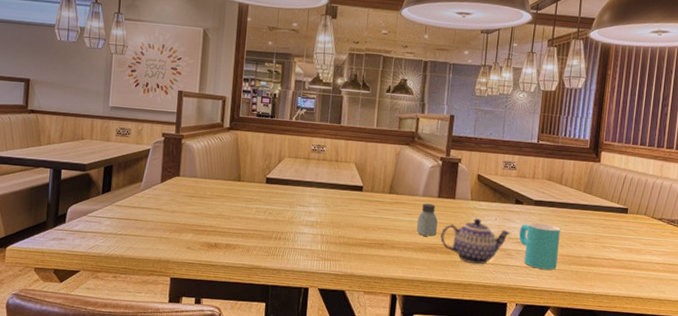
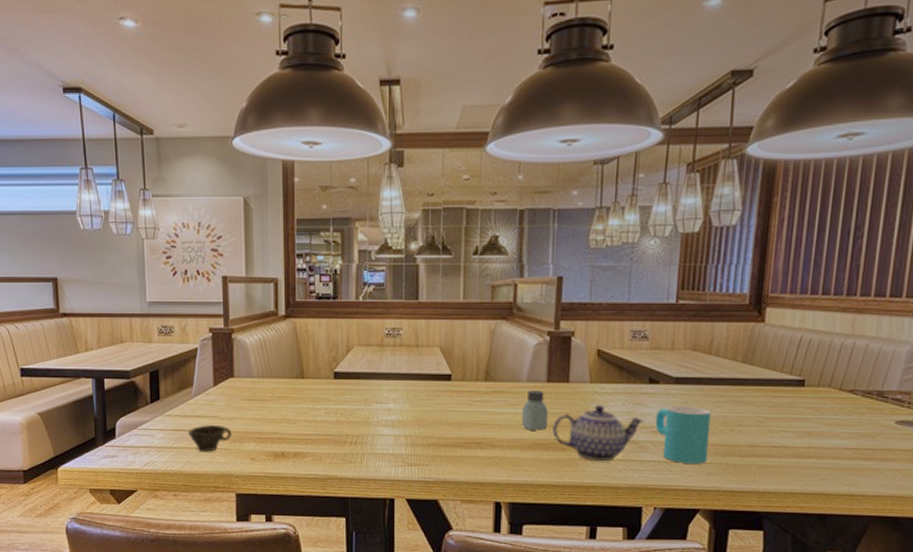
cup: none [132,215,173,240] -> present [187,424,232,452]

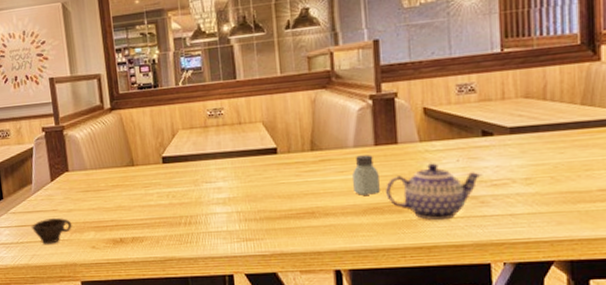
cup: present [655,405,711,464] -> none [494,155,555,215]

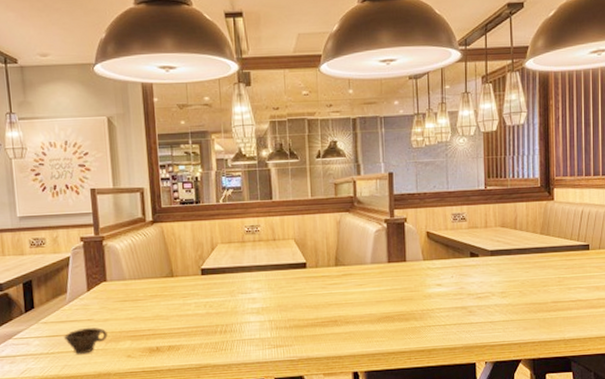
saltshaker: present [352,155,380,195] -> none [369,270,391,306]
teapot: present [386,163,483,221] -> none [396,278,471,327]

